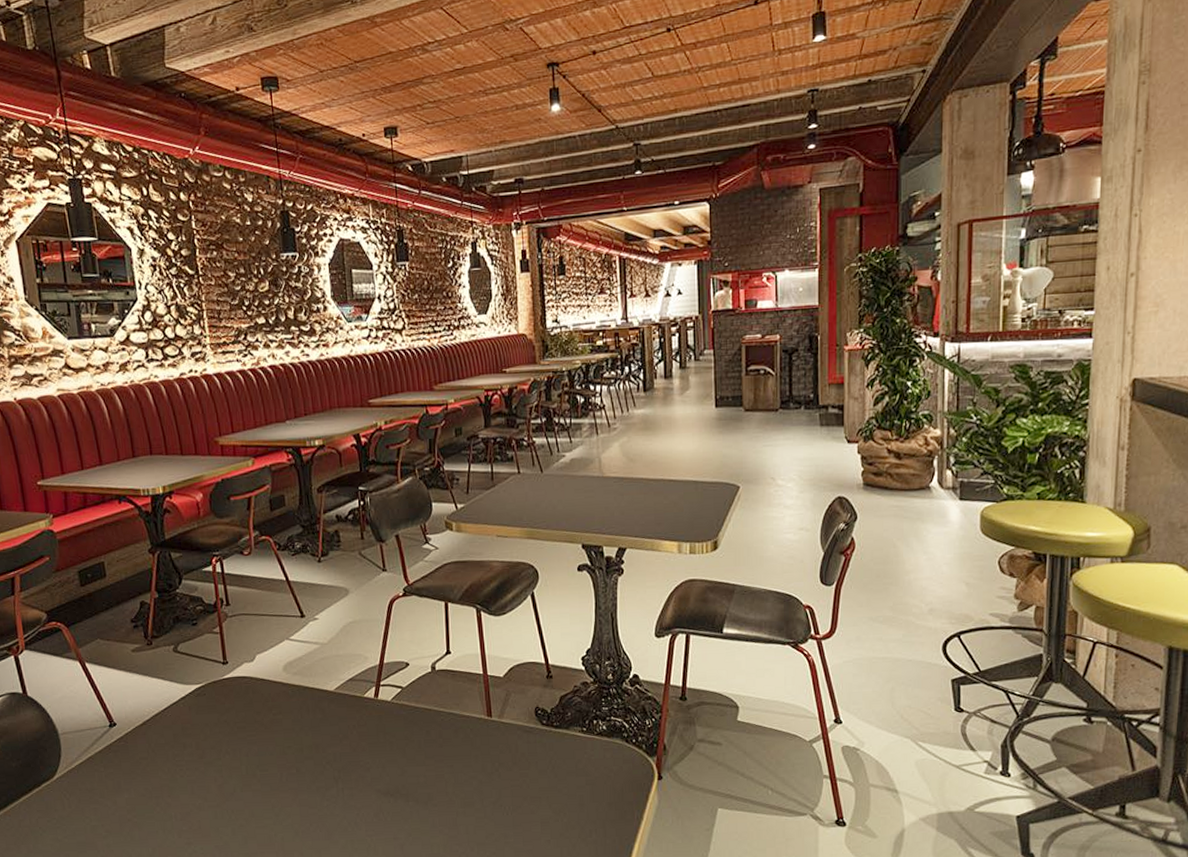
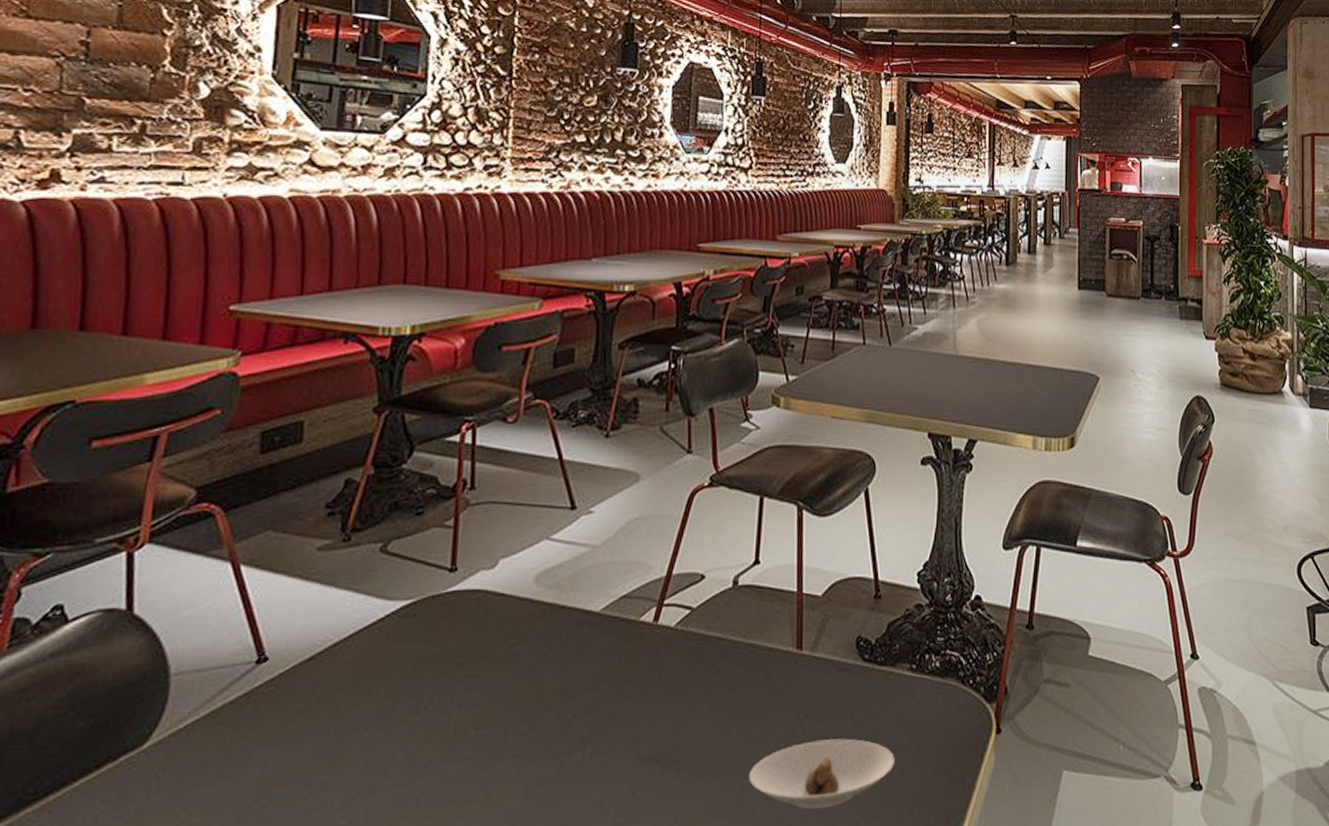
saucer: none [460,781,575,830] -> present [748,738,895,809]

